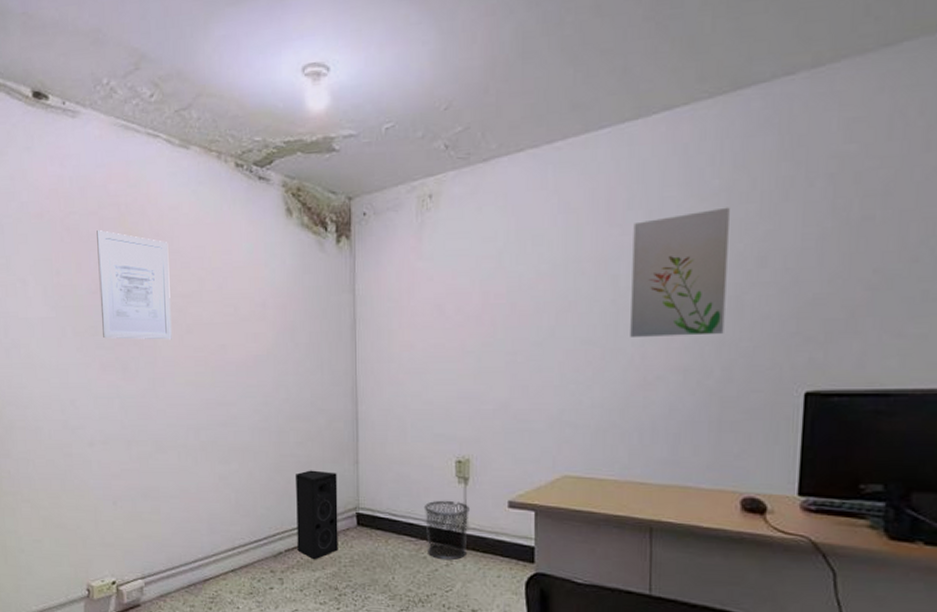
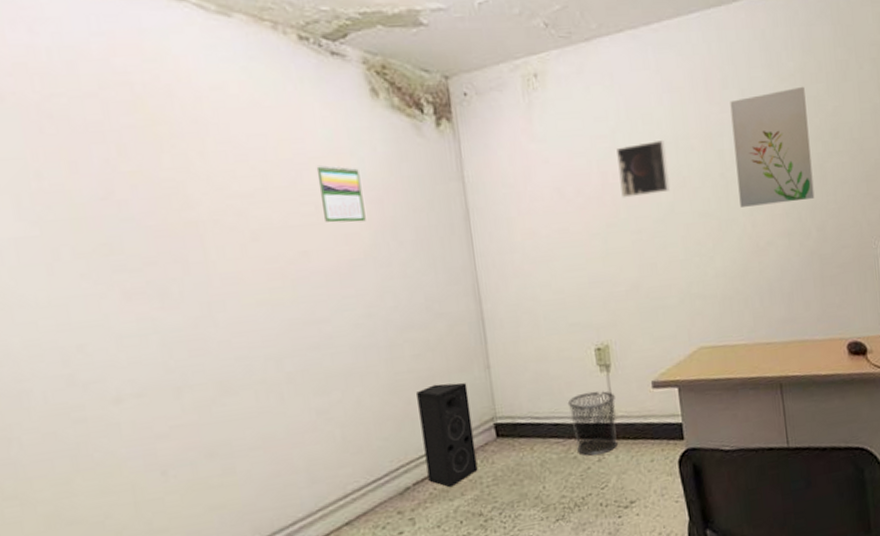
wall art: present [97,230,172,340] -> none [99,117,231,258]
calendar: none [238,273,271,324] -> present [316,164,366,223]
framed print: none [501,263,553,319] -> present [616,140,670,198]

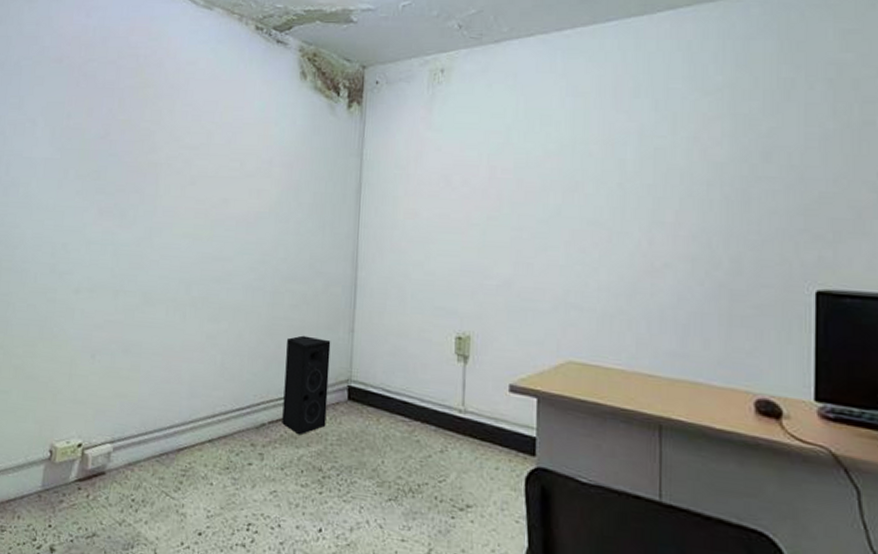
calendar: present [316,164,366,223] -> none [245,130,279,181]
waste bin: present [567,391,618,456] -> none [419,378,468,447]
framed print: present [616,140,670,198] -> none [507,142,561,195]
wall art: present [730,86,815,207] -> none [637,102,733,226]

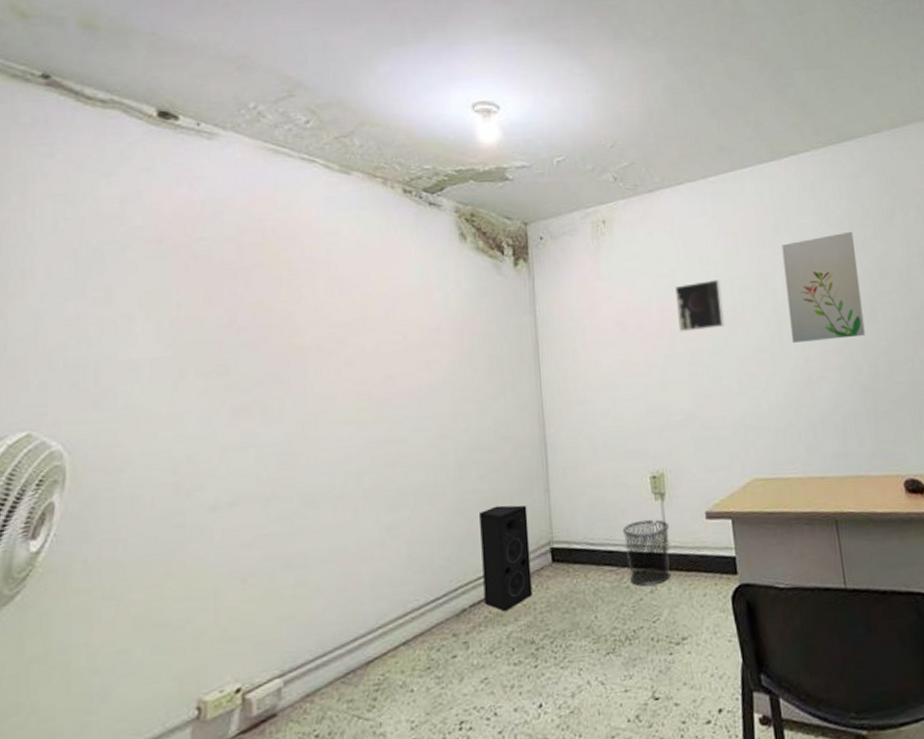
waste bin: none [419,378,468,447] -> present [622,519,670,587]
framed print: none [507,142,561,195] -> present [675,280,725,332]
wall art: none [637,102,733,226] -> present [781,231,866,343]

